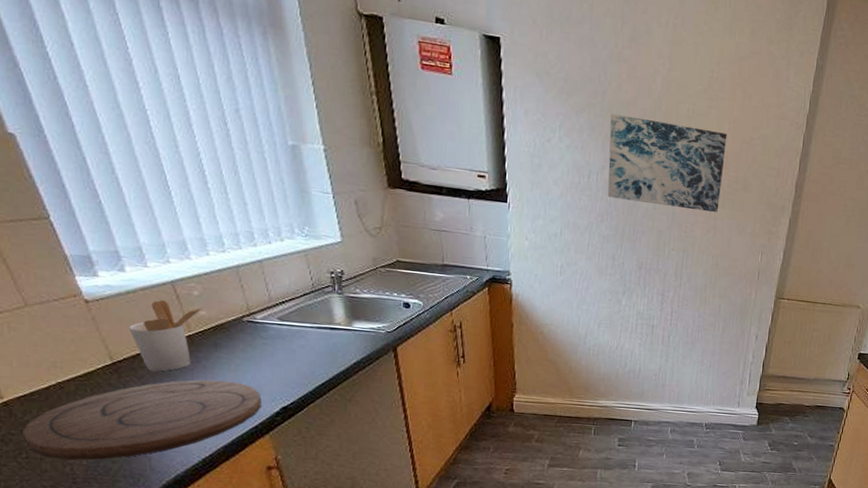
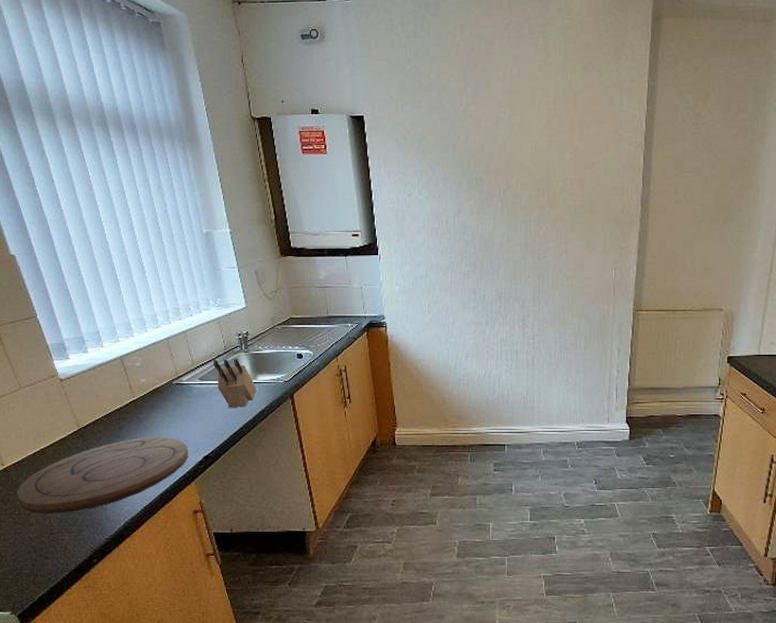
utensil holder: present [129,299,205,372] -> none [90,372,144,433]
knife block: none [296,298,352,356] -> present [213,359,257,408]
wall art: present [607,113,727,213] -> none [462,162,570,238]

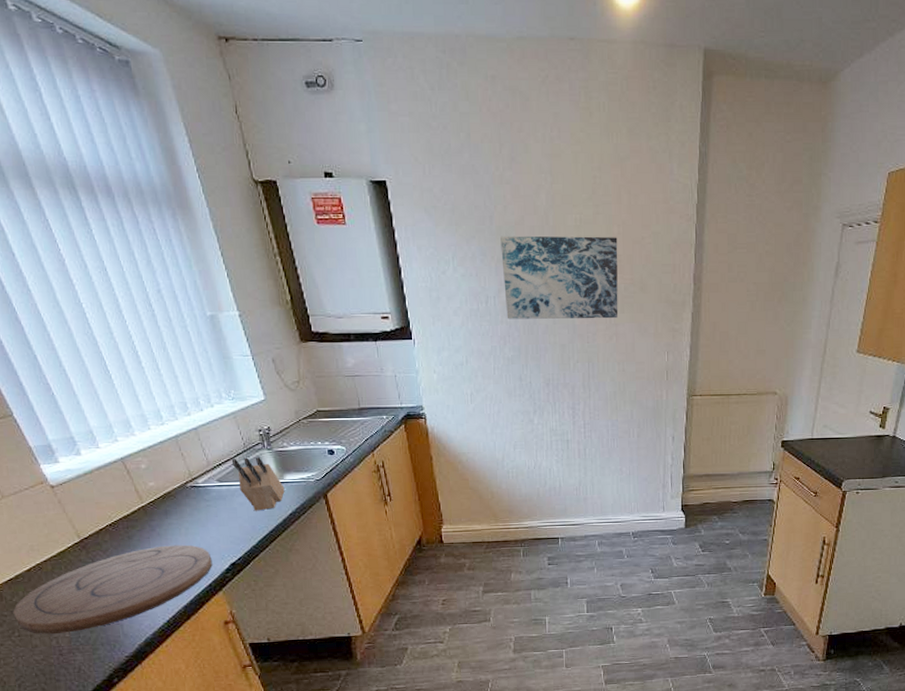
wall art: none [462,162,570,238] -> present [500,235,619,319]

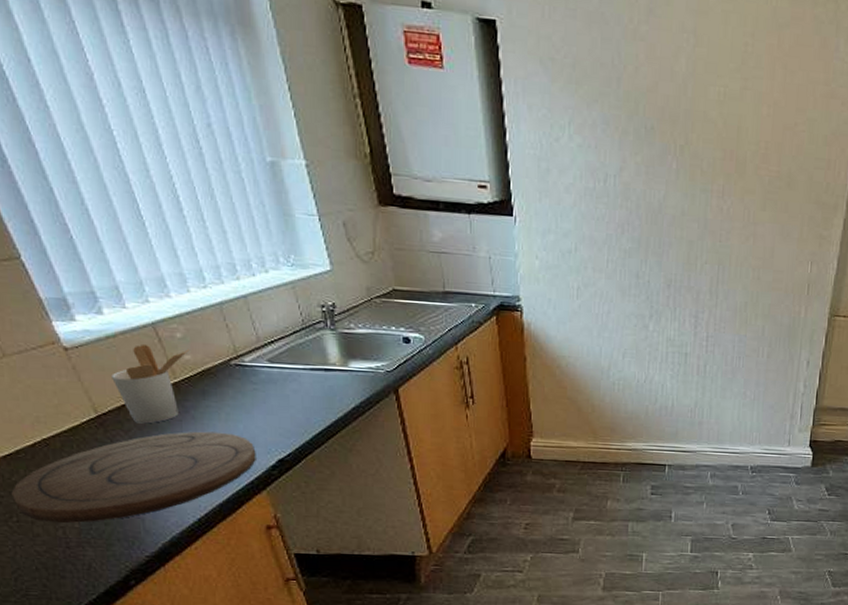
utensil holder: none [90,476,152,544] -> present [112,343,189,424]
knife block: present [231,457,285,511] -> none [286,337,348,401]
wall art: present [500,235,619,319] -> none [627,103,766,217]

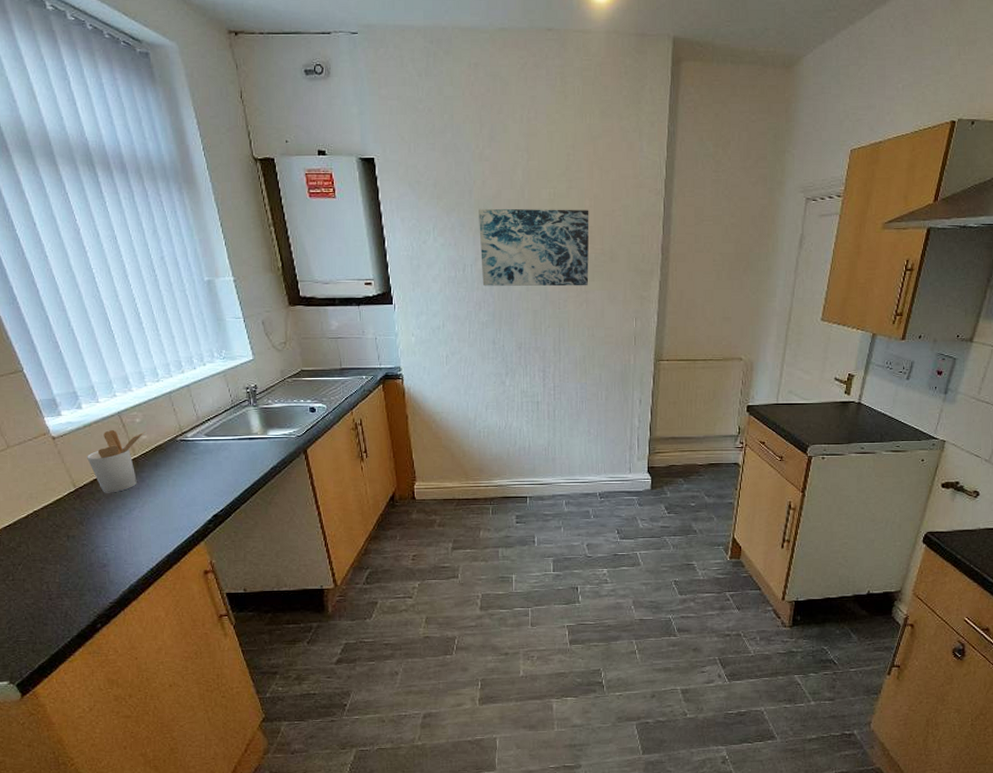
cutting board: present [11,431,256,524] -> none [9,496,196,580]
wall art: none [627,103,766,217] -> present [479,208,589,287]

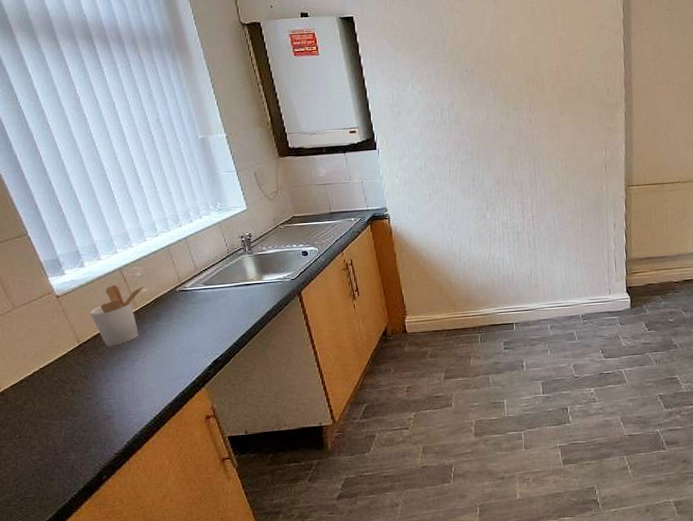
wall art: present [479,208,589,287] -> none [452,51,559,127]

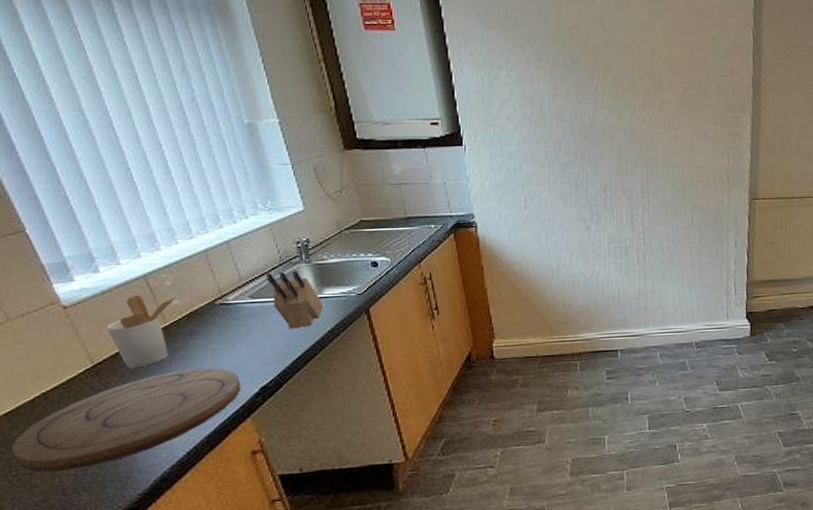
cutting board: none [16,345,197,435] -> present [11,367,241,472]
knife block: none [216,261,263,311] -> present [265,271,323,329]

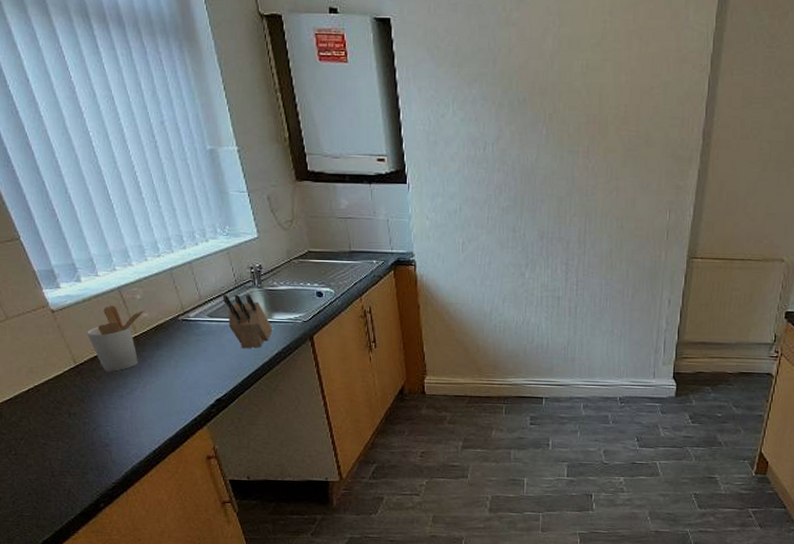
cutting board: present [11,367,241,472] -> none [11,376,199,456]

